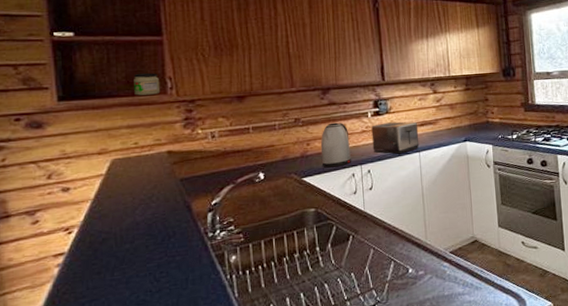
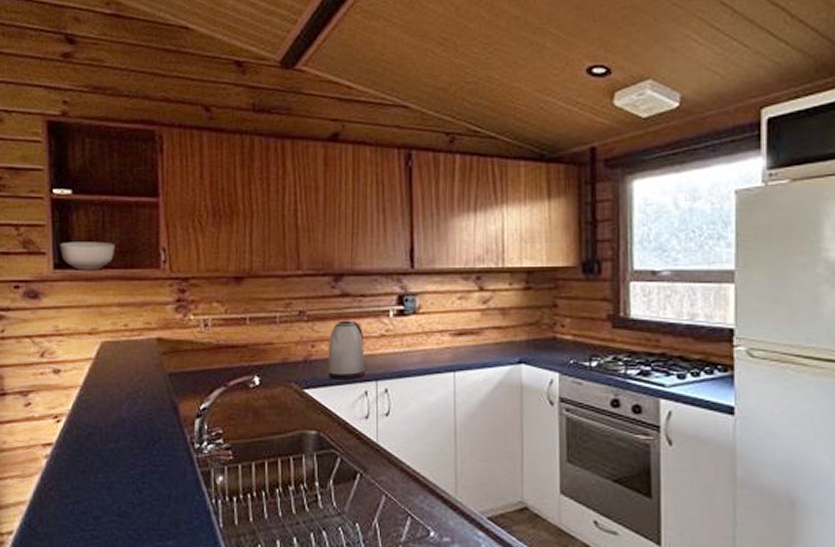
bowl: none [62,75,122,101] -> present [59,241,115,270]
jar: present [133,73,159,96] -> none [126,242,152,268]
toaster: present [371,121,420,154] -> none [393,327,455,372]

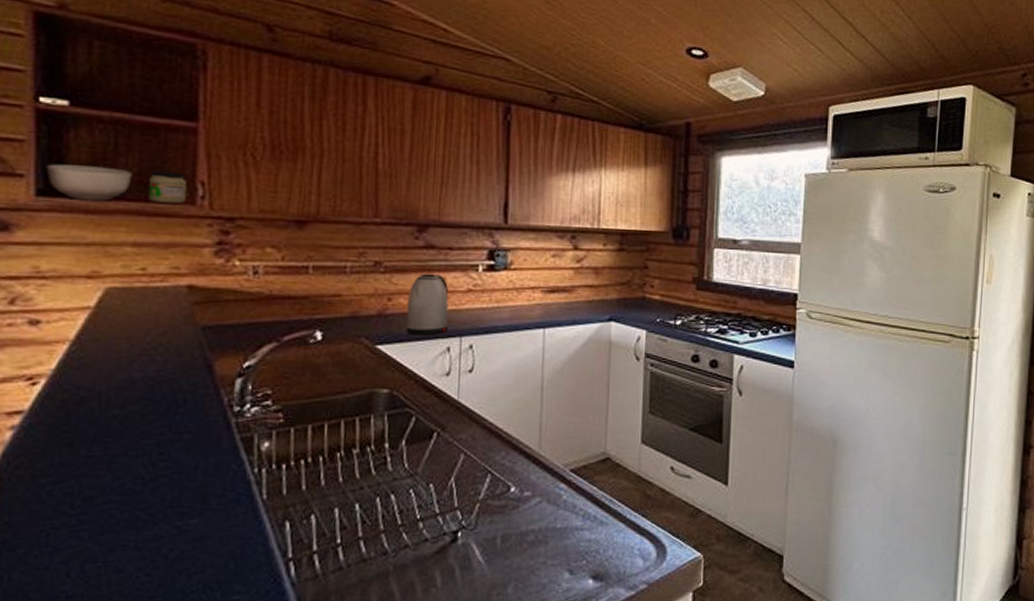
jar: none [126,242,152,268] -> present [148,171,186,204]

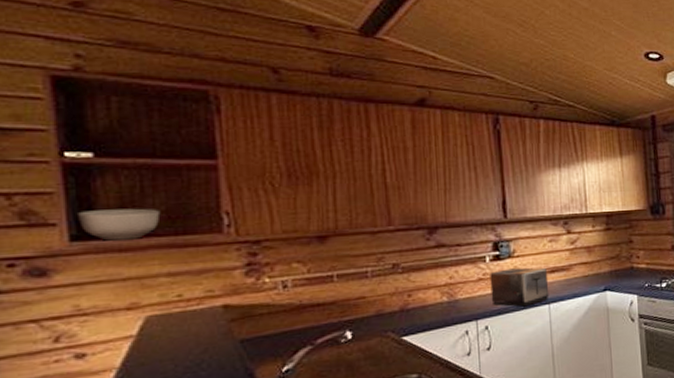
jar: present [148,171,186,204] -> none [175,206,213,235]
kettle: present [405,273,449,335] -> none [425,268,464,324]
toaster: none [479,282,547,328] -> present [490,267,549,307]

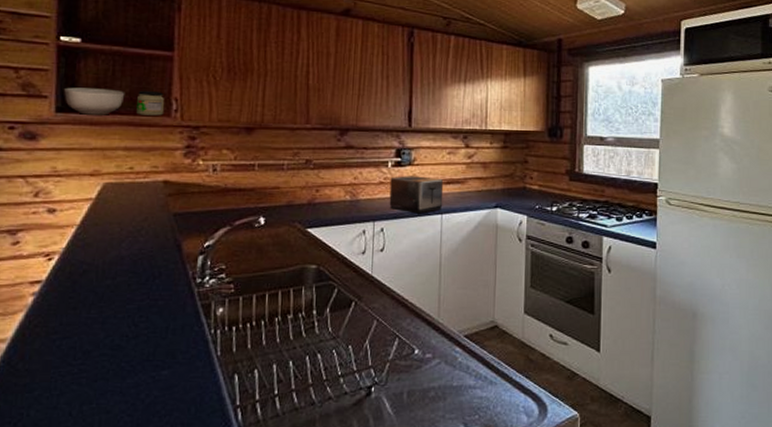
jar: none [175,206,213,235] -> present [136,91,164,116]

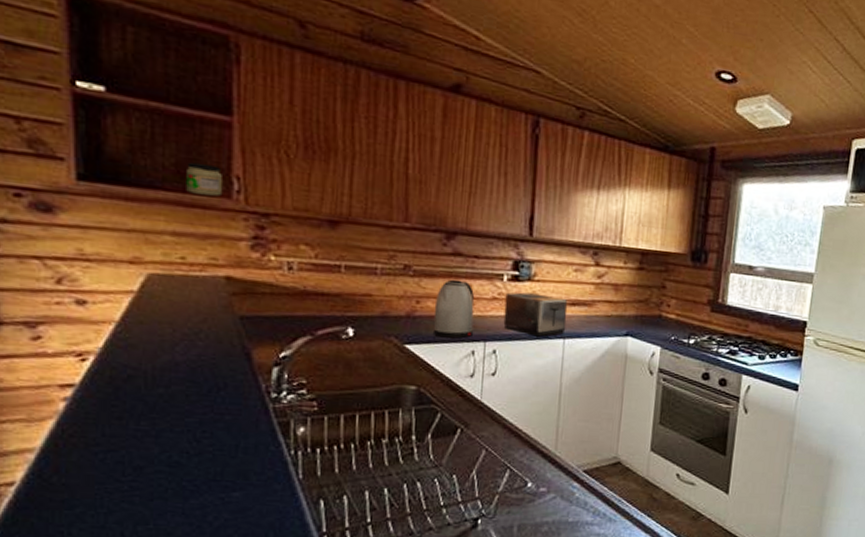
bowl: present [63,87,125,115] -> none [85,149,170,190]
kettle: none [330,169,365,220] -> present [433,279,475,339]

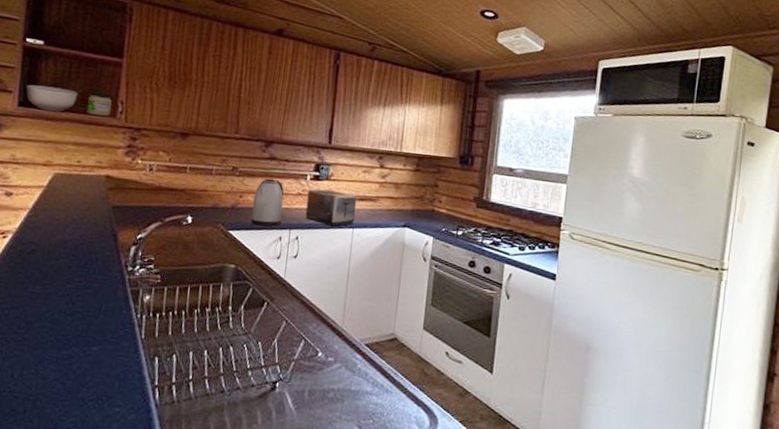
bowl: none [85,149,170,190] -> present [25,84,78,112]

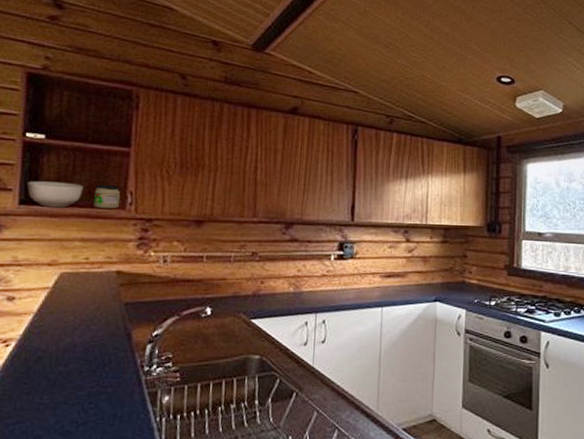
kettle: present [251,178,284,227] -> none [274,261,308,312]
toaster: present [305,189,357,227] -> none [331,269,384,307]

